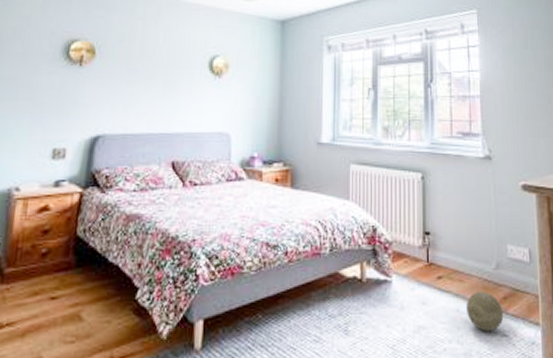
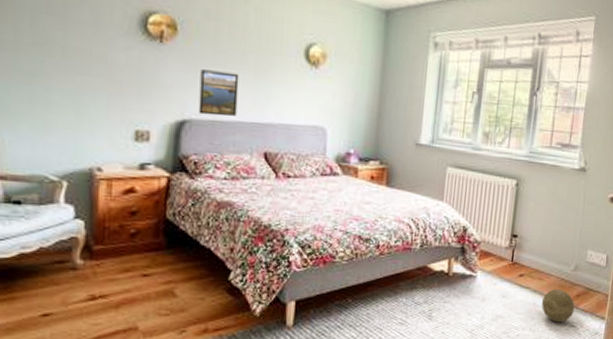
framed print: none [111,87,149,130] -> present [198,69,239,117]

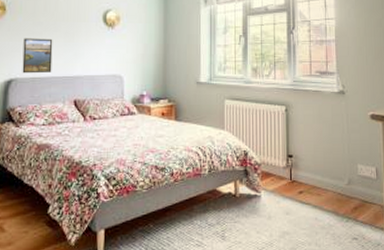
decorative ball: present [541,289,575,323] -> none [322,203,355,236]

